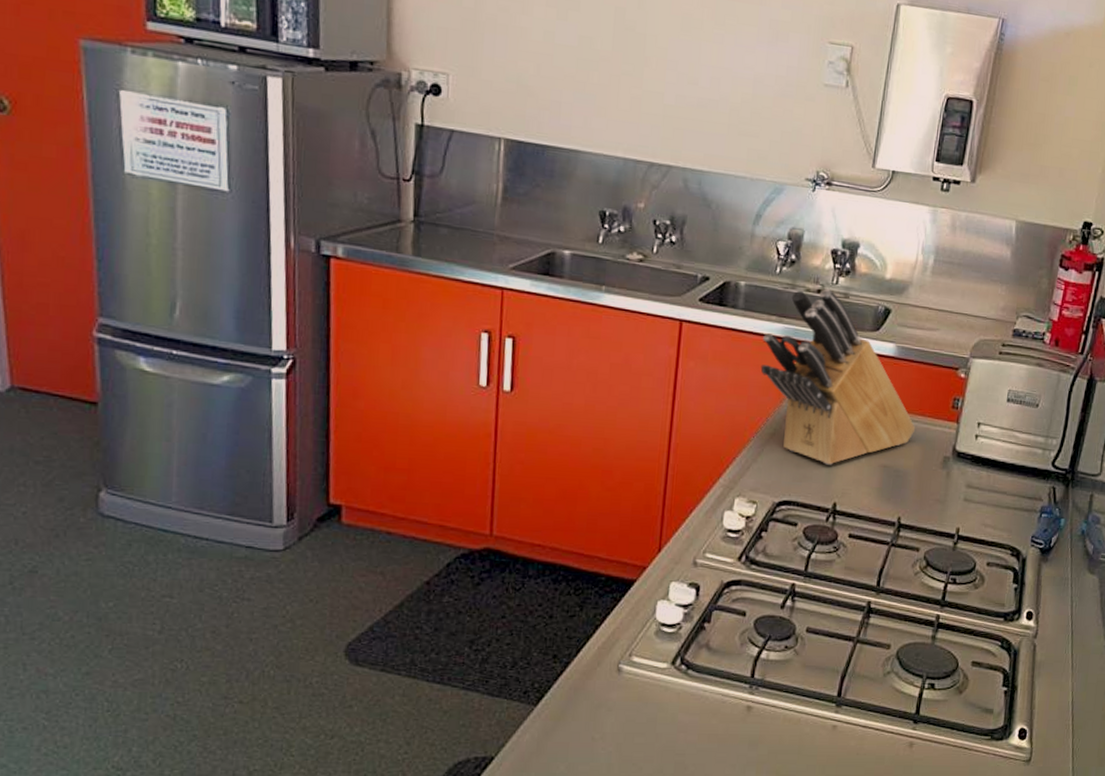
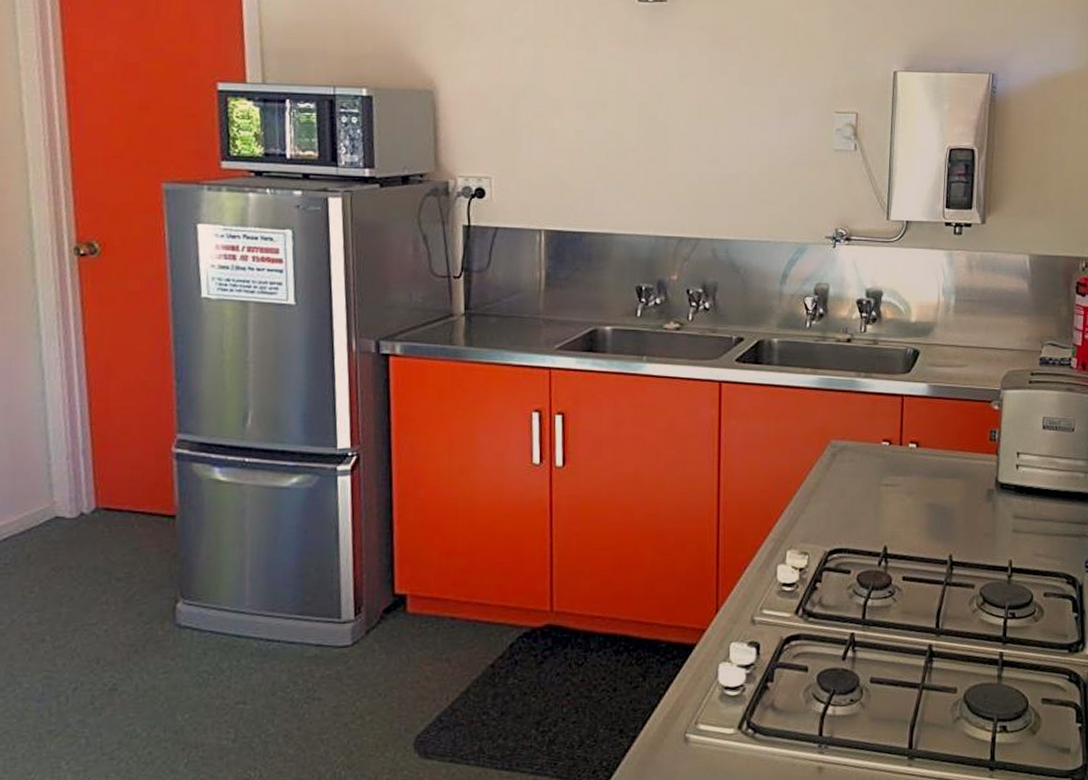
knife block: present [760,289,916,465] -> none [800,337,957,509]

